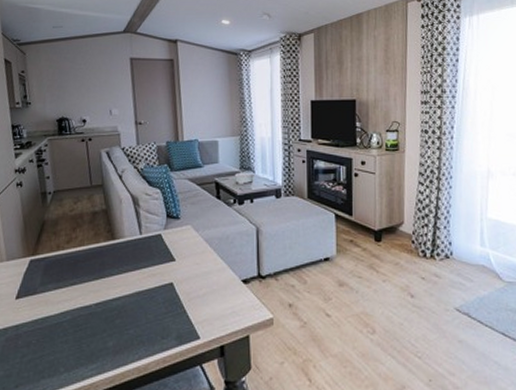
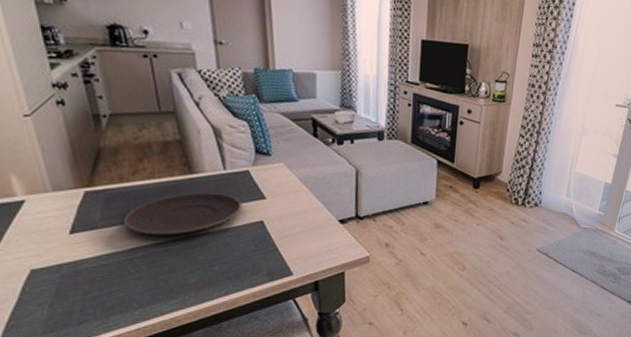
plate: none [57,257,155,299] -> present [123,192,243,236]

